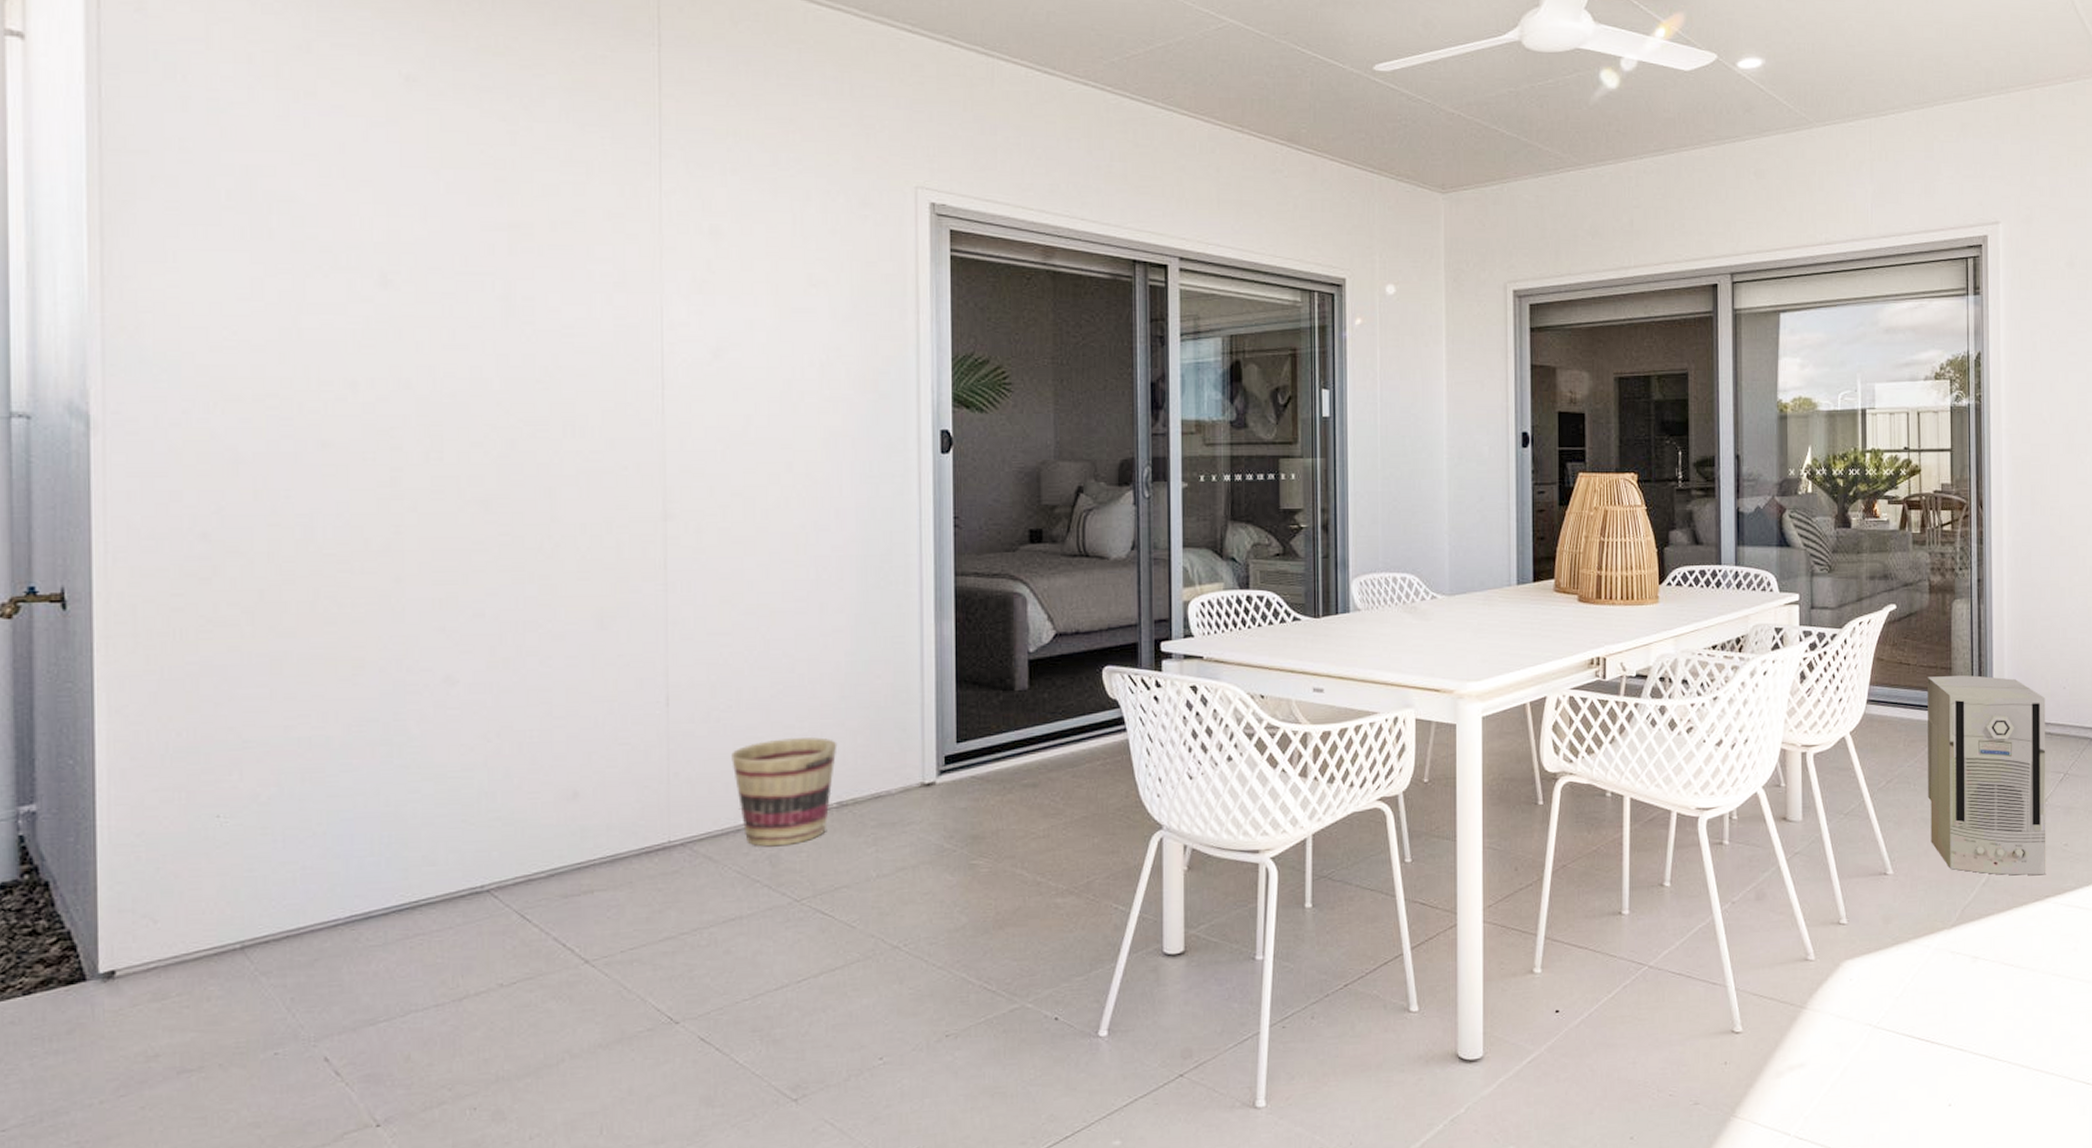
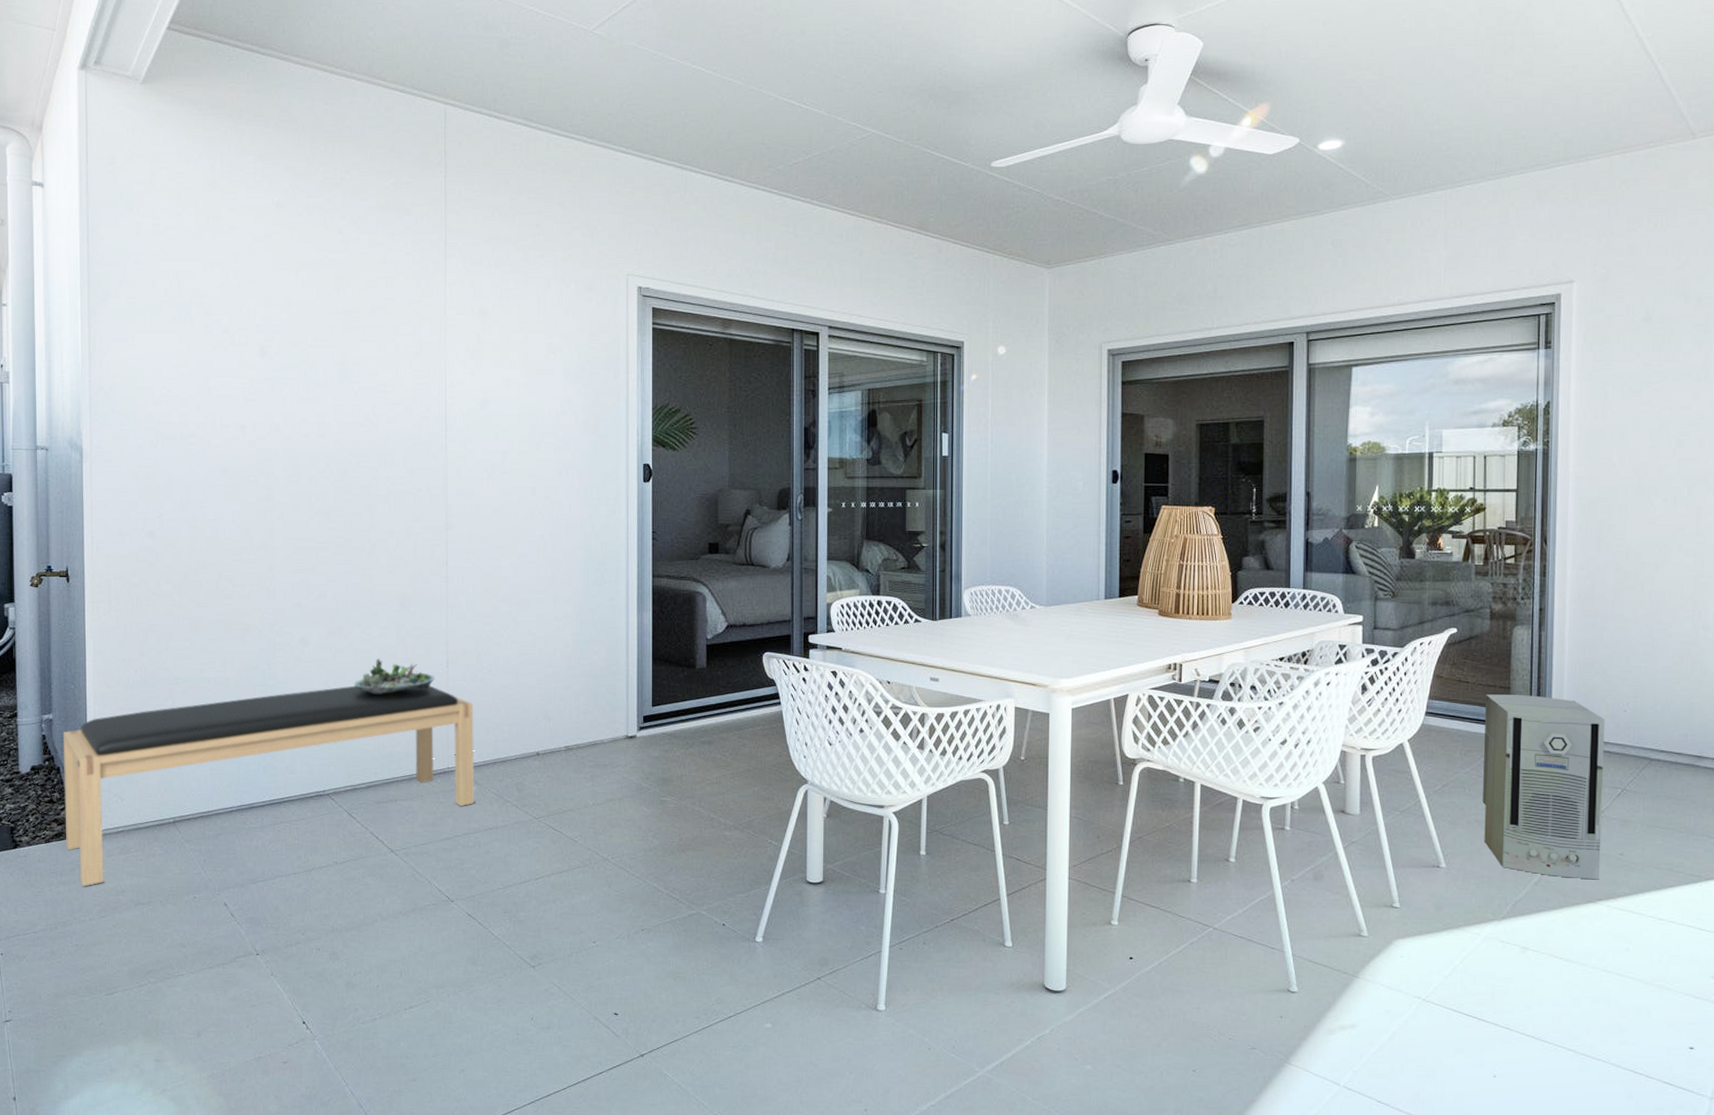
bench: none [54,732,709,1055] -> present [63,685,475,887]
succulent planter: none [528,698,648,747] -> present [354,658,435,693]
basket: present [731,737,838,847] -> none [491,696,566,777]

